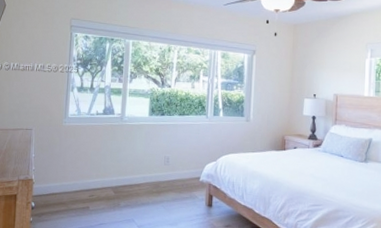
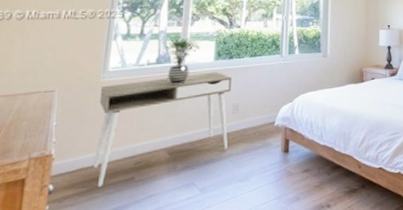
desk: none [60,126,163,211] -> present [93,72,231,188]
potted plant: none [109,93,137,134] -> present [164,37,200,84]

